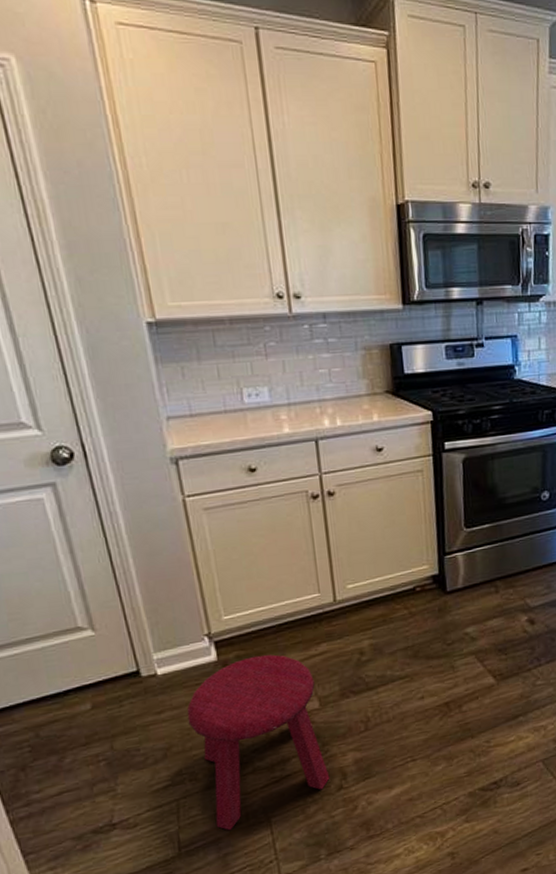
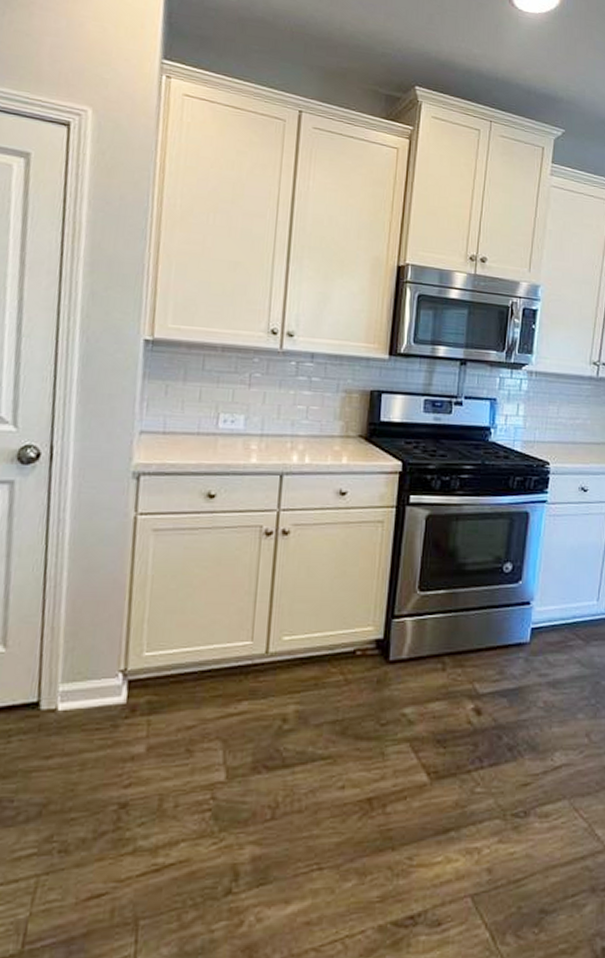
stool: present [186,654,330,831] -> none [73,704,226,929]

